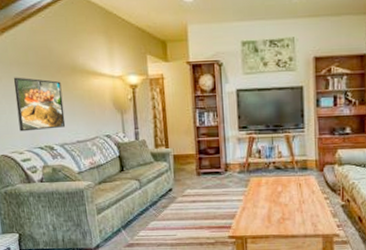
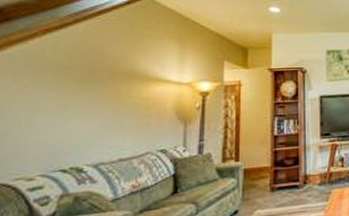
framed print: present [13,77,66,132] -> none [36,84,111,151]

